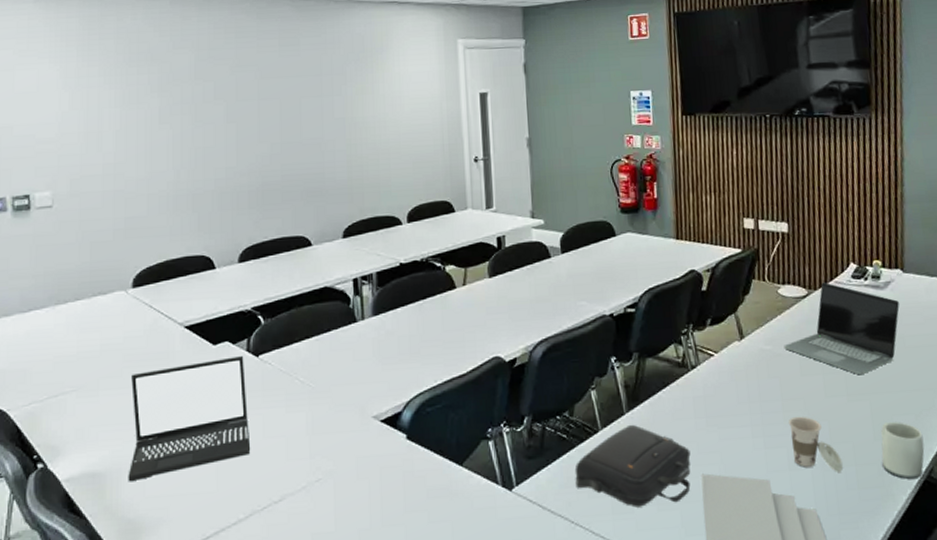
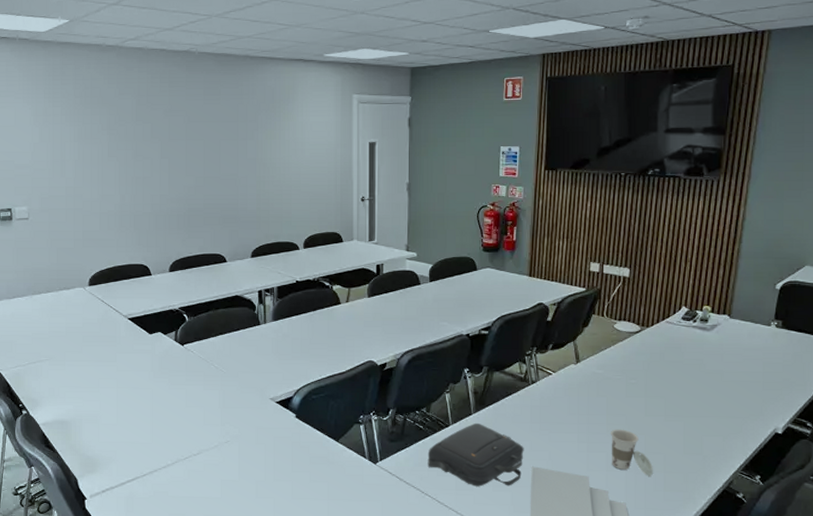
laptop: present [128,356,251,482] -> none [87,344,177,430]
laptop: present [784,282,900,375] -> none [614,321,723,401]
mug: present [881,422,925,479] -> none [688,441,727,487]

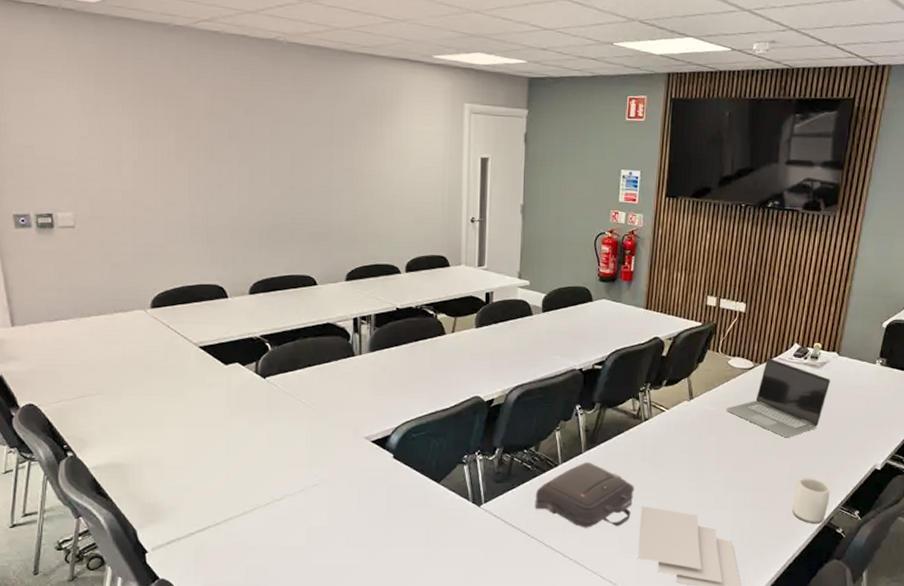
cup: present [610,429,653,476] -> none [719,467,760,514]
laptop: none [614,321,723,401] -> present [726,357,831,438]
mug: none [688,441,727,487] -> present [792,478,830,523]

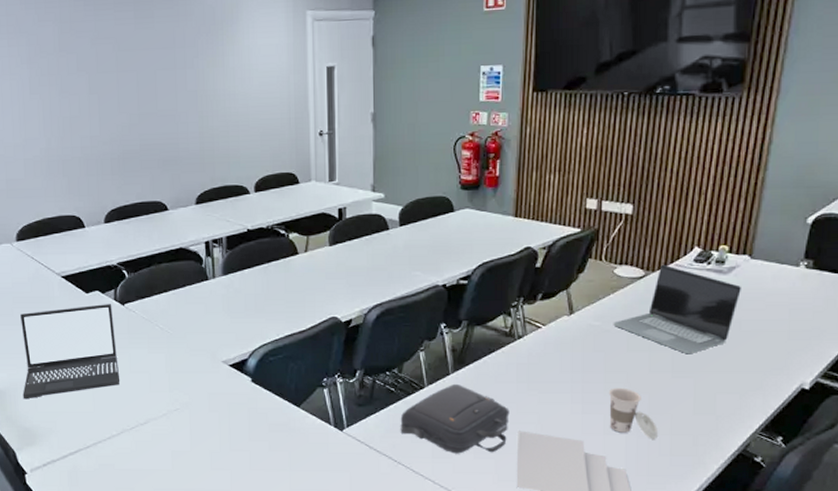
laptop: none [148,377,257,474] -> present [20,304,121,399]
cup: none [719,467,760,514] -> present [608,387,658,439]
mug: present [792,478,830,523] -> none [698,399,745,451]

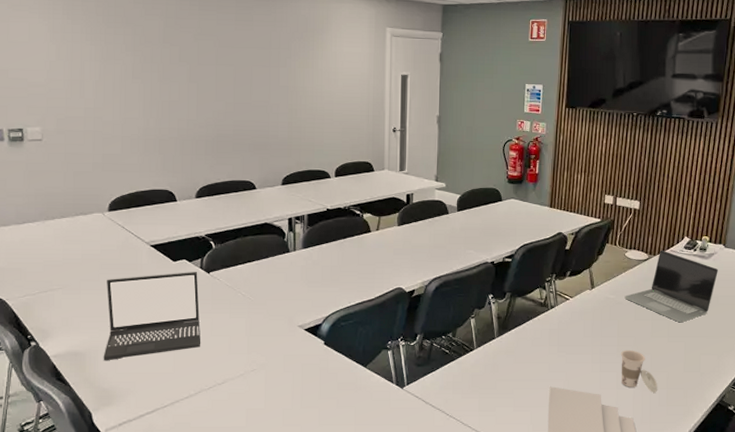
laptop bag: present [400,383,510,454] -> none [452,346,543,407]

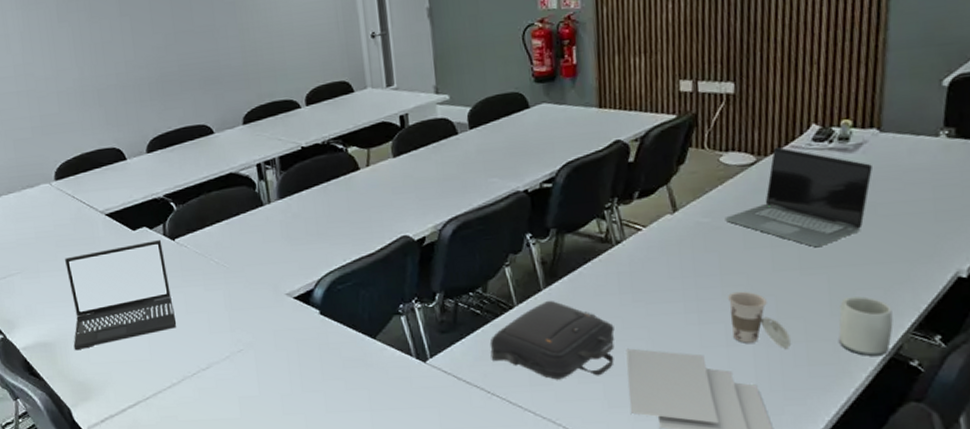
laptop bag: none [452,346,543,407] -> present [489,300,615,380]
mug: none [688,359,721,401] -> present [838,296,893,356]

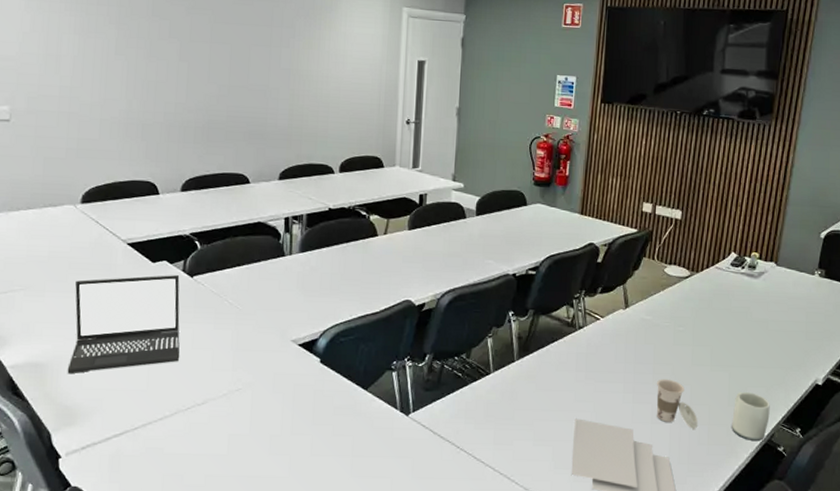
laptop bag: present [489,300,615,380] -> none [465,370,568,441]
laptop: present [724,146,874,248] -> none [662,266,769,350]

